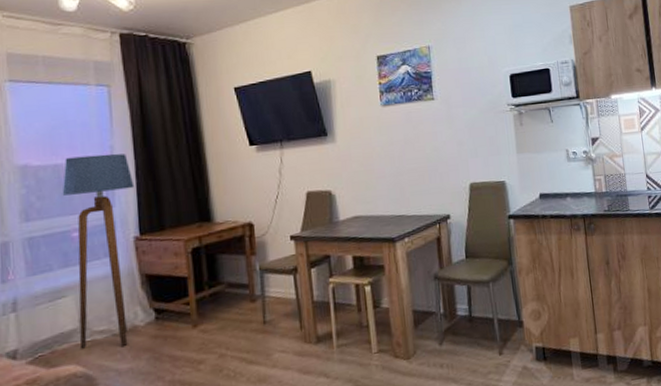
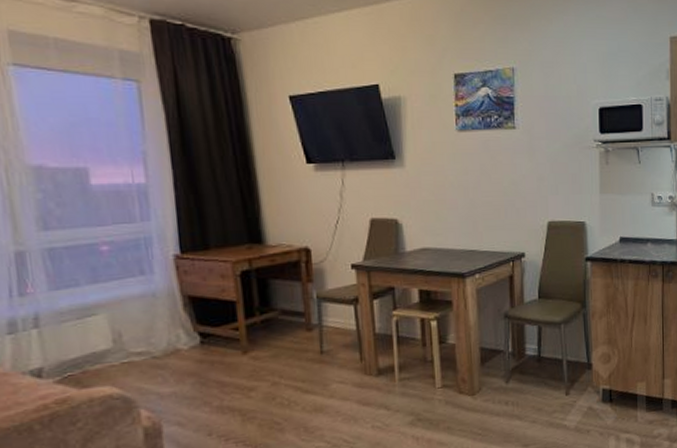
floor lamp: present [62,153,135,349] -> none [86,160,173,371]

